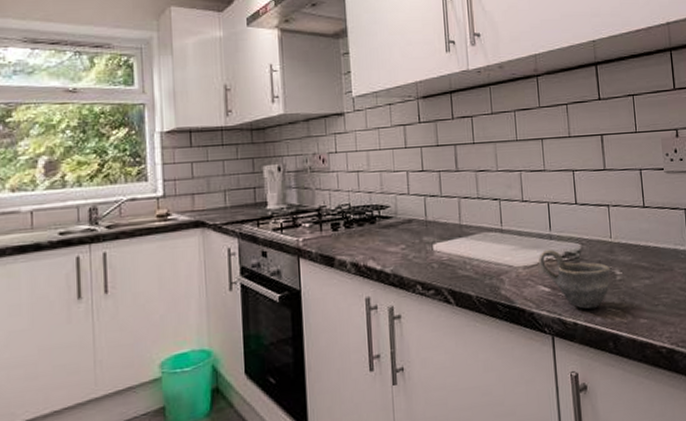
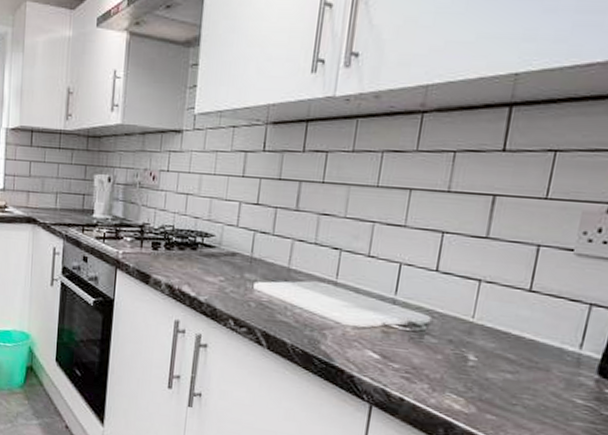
cup: present [538,249,611,310] -> none [372,313,463,390]

